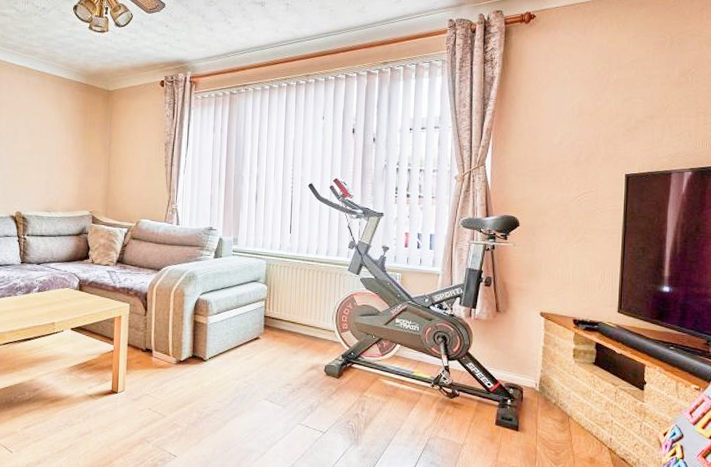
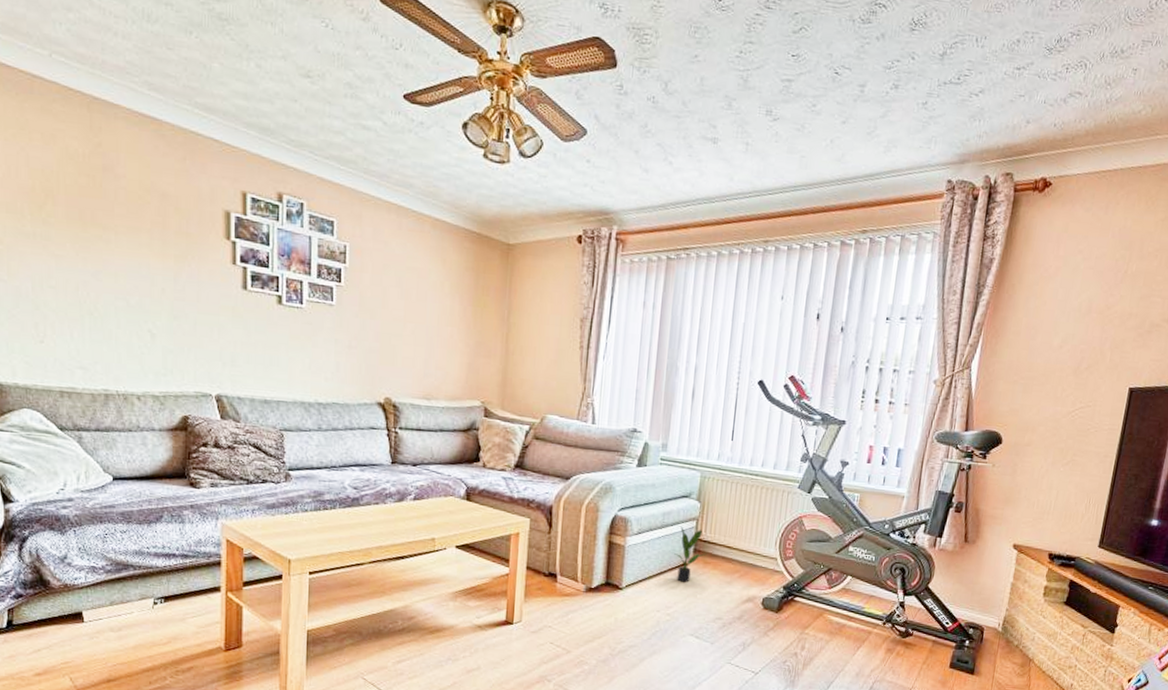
potted plant: none [248,306,275,354] -> present [674,526,707,582]

